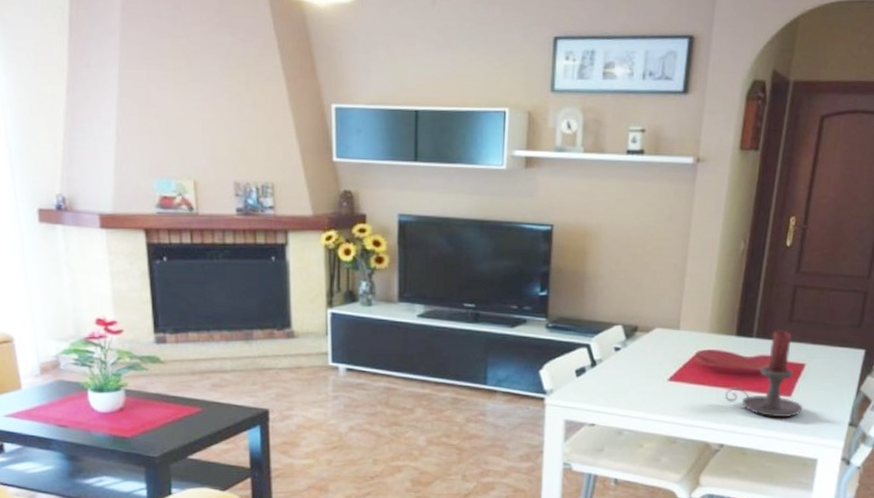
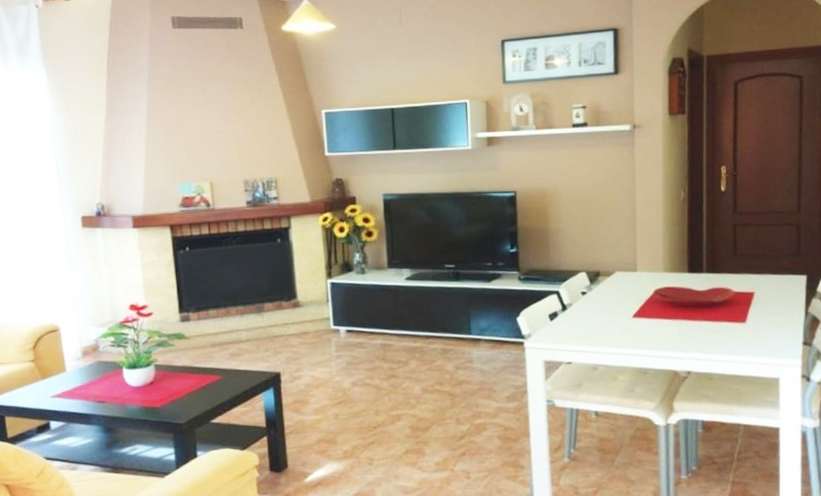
candle holder: present [725,330,803,418] -> none [686,264,758,342]

